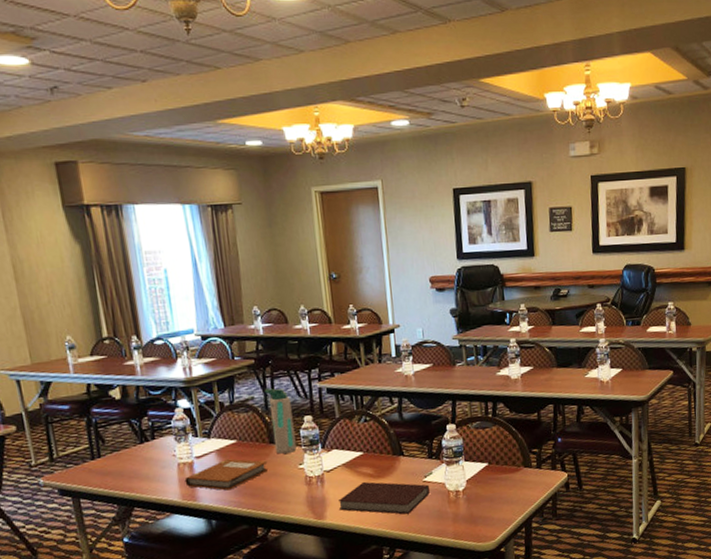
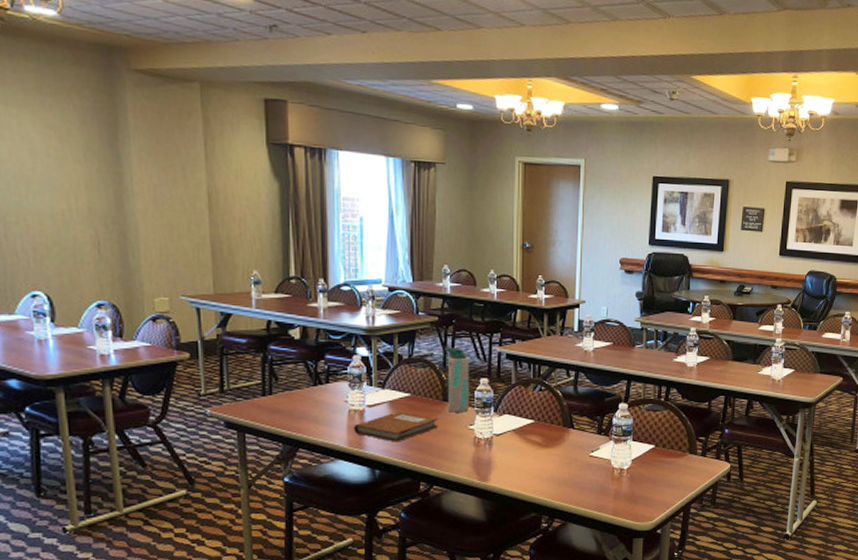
notebook: present [338,481,430,515] -> none [504,449,595,486]

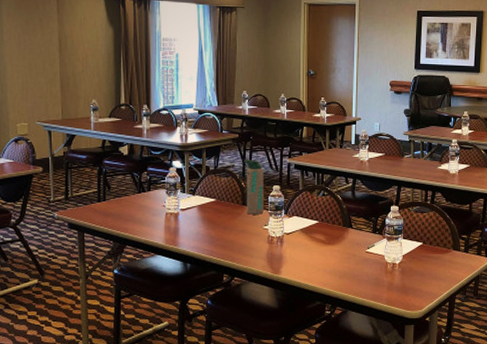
notebook: present [353,411,439,442] -> none [170,214,239,240]

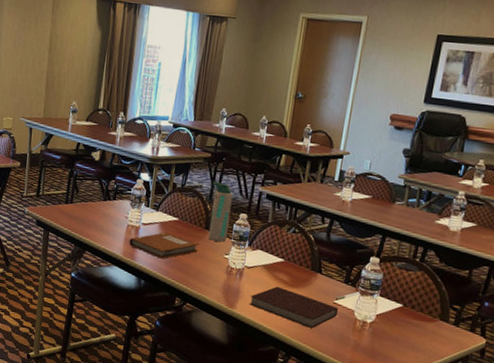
notebook: none [170,214,239,240] -> present [129,232,199,259]
notebook: none [293,246,370,278] -> present [250,286,338,328]

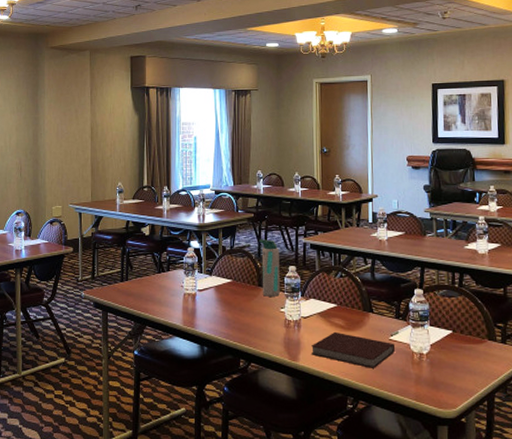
notebook: present [129,232,199,259] -> none [187,295,255,322]

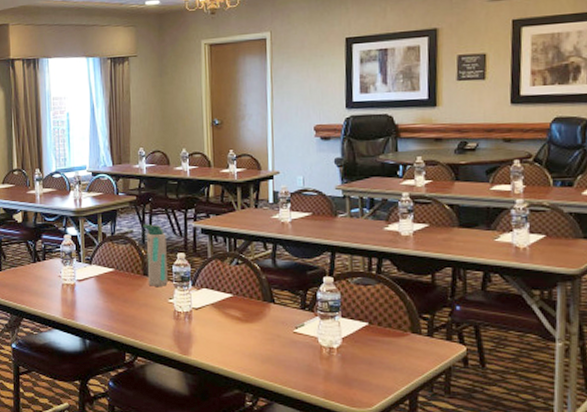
notebook: present [311,331,395,368] -> none [204,324,300,363]

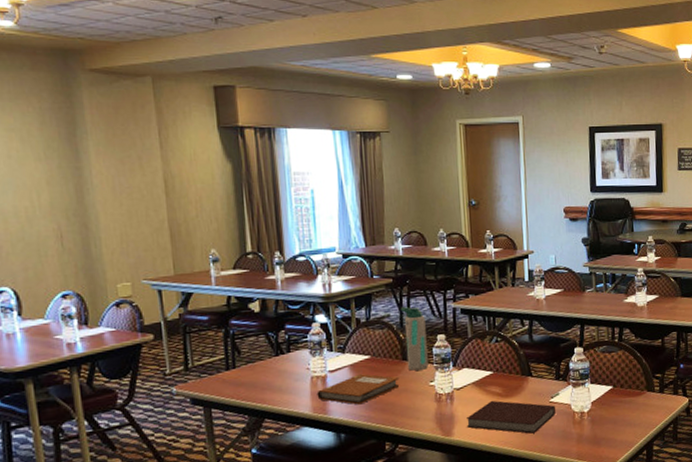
notebook: none [66,285,140,314] -> present [317,374,400,405]
notebook: none [204,324,300,363] -> present [467,400,555,434]

